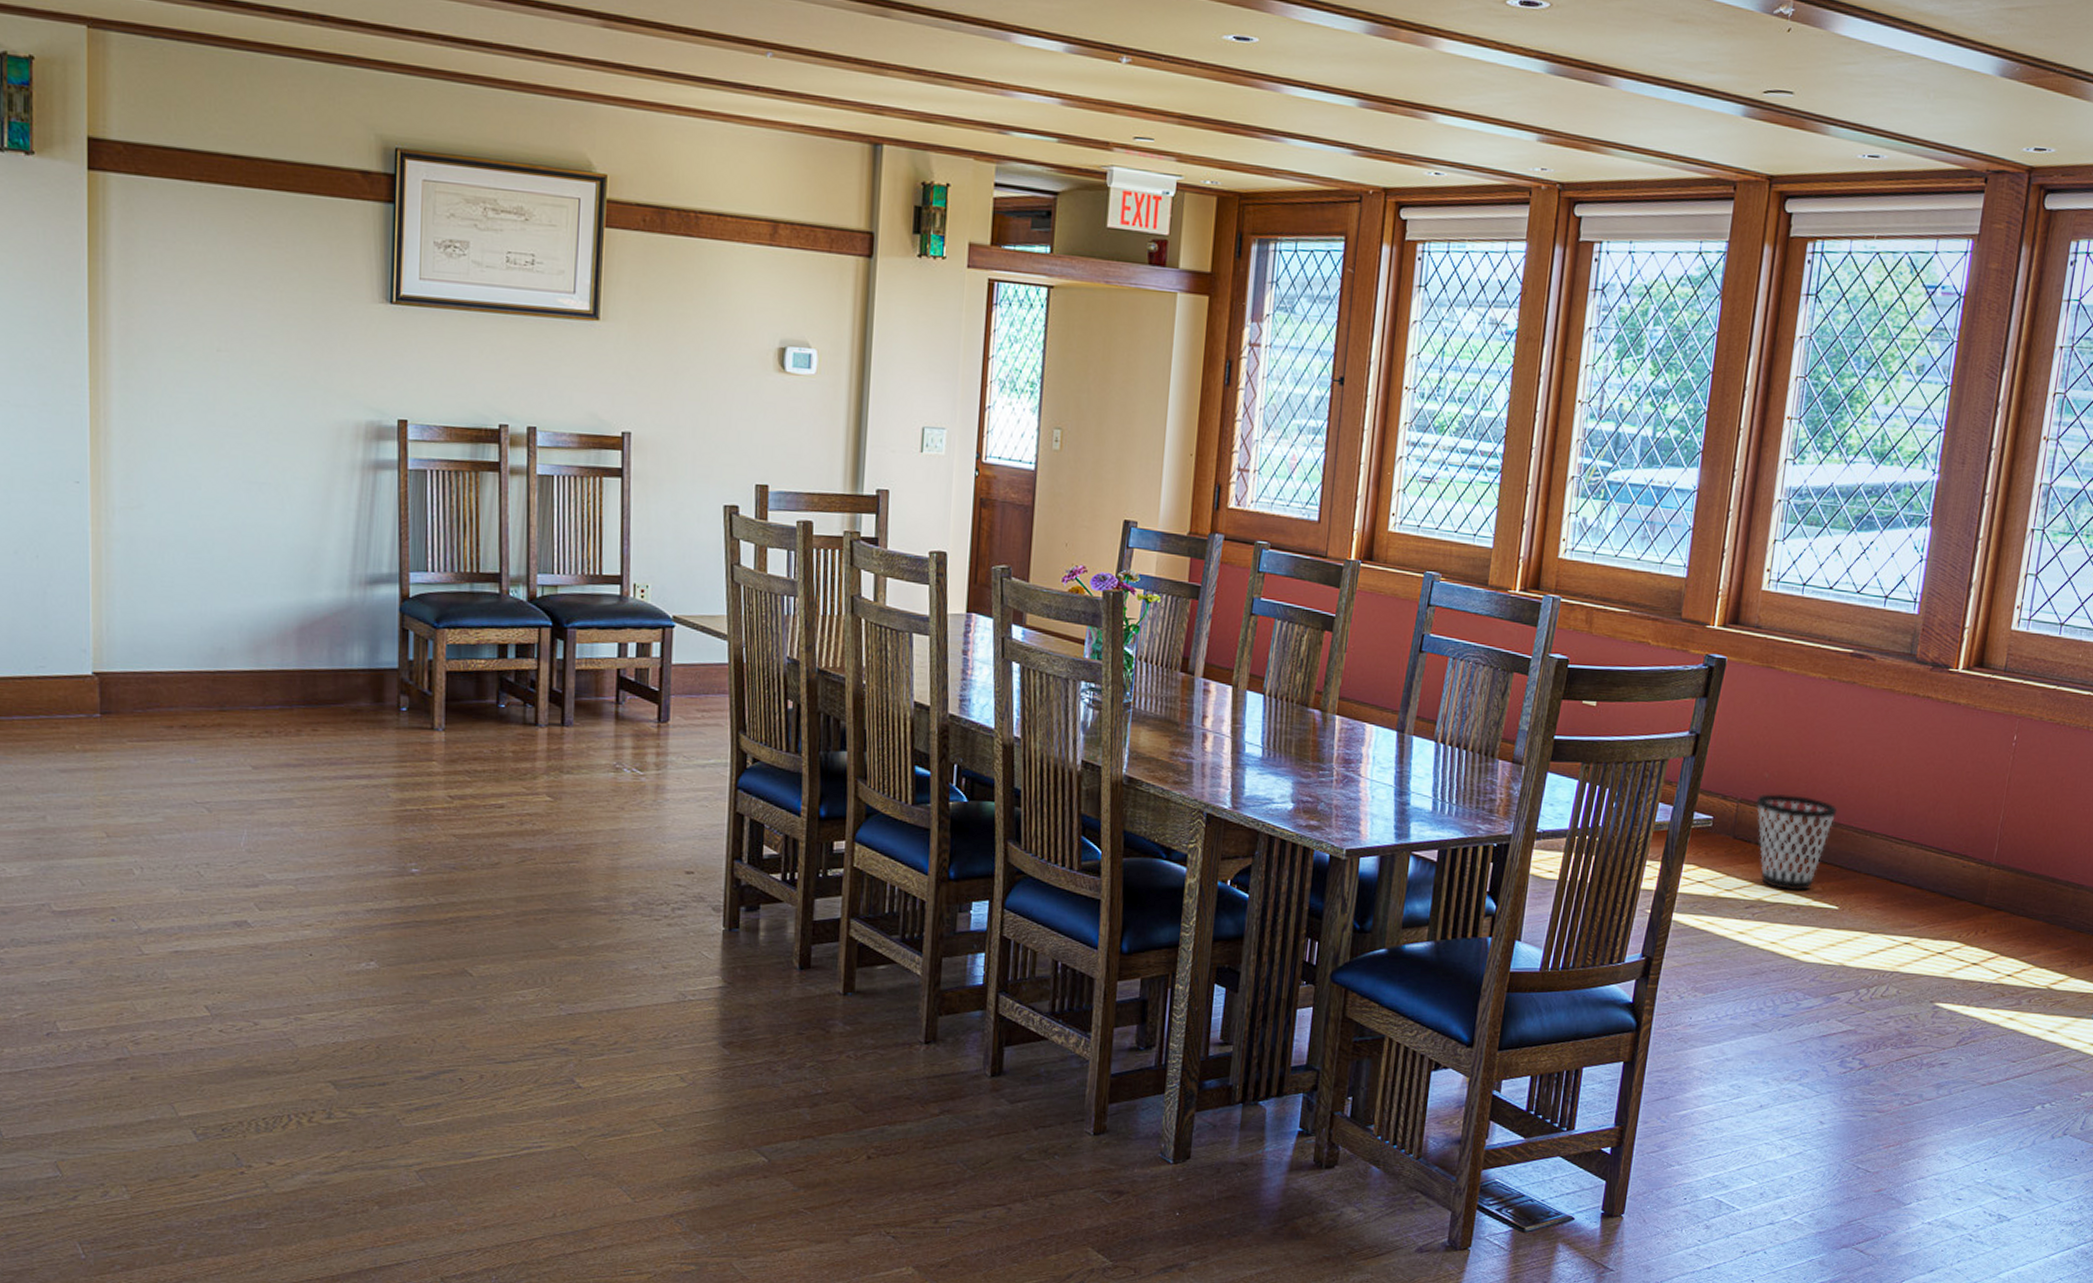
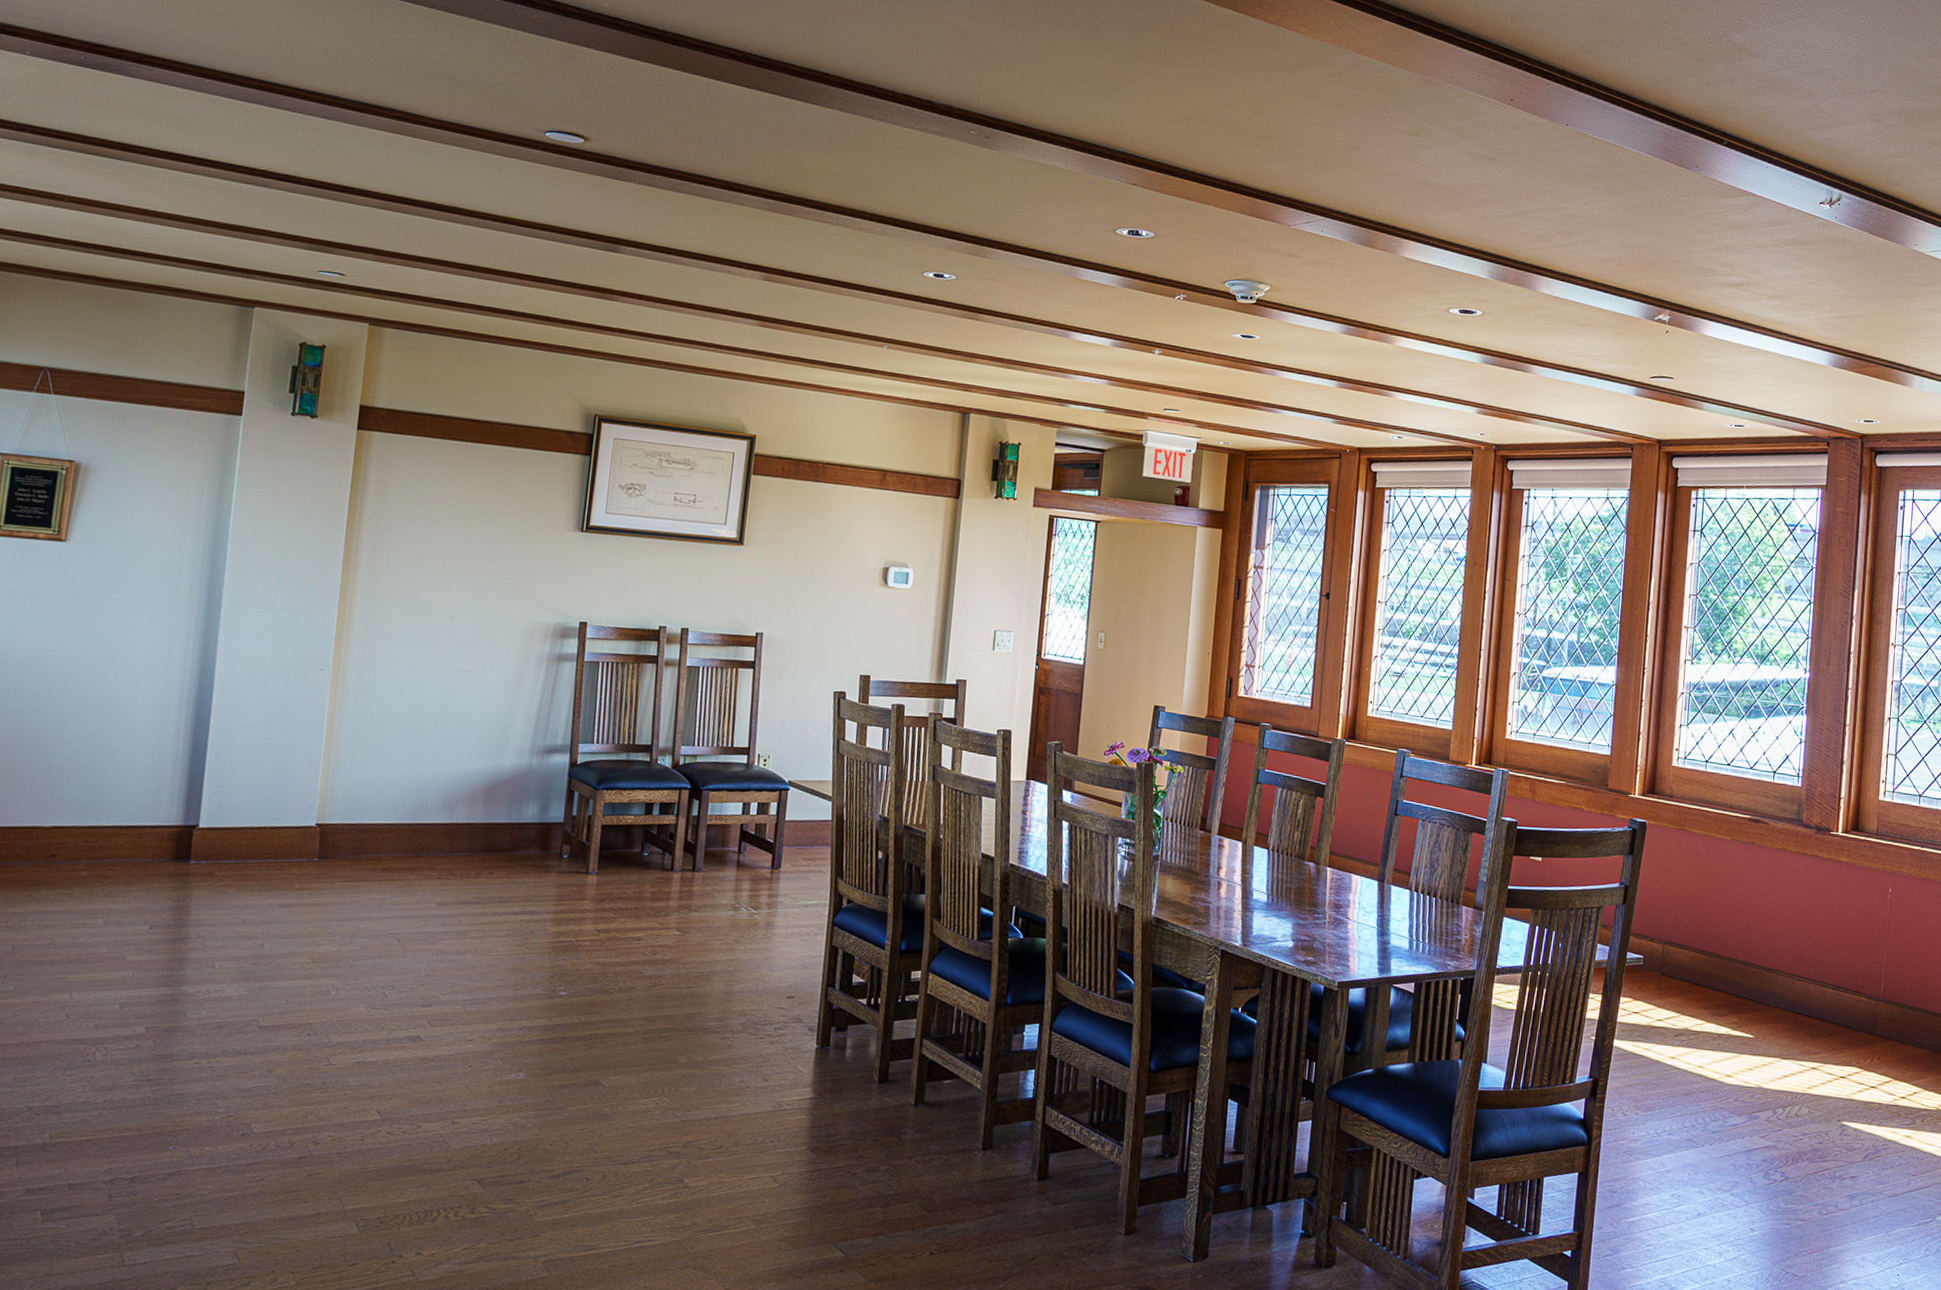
wastebasket: present [1756,793,1838,891] -> none [1678,936,1747,1022]

